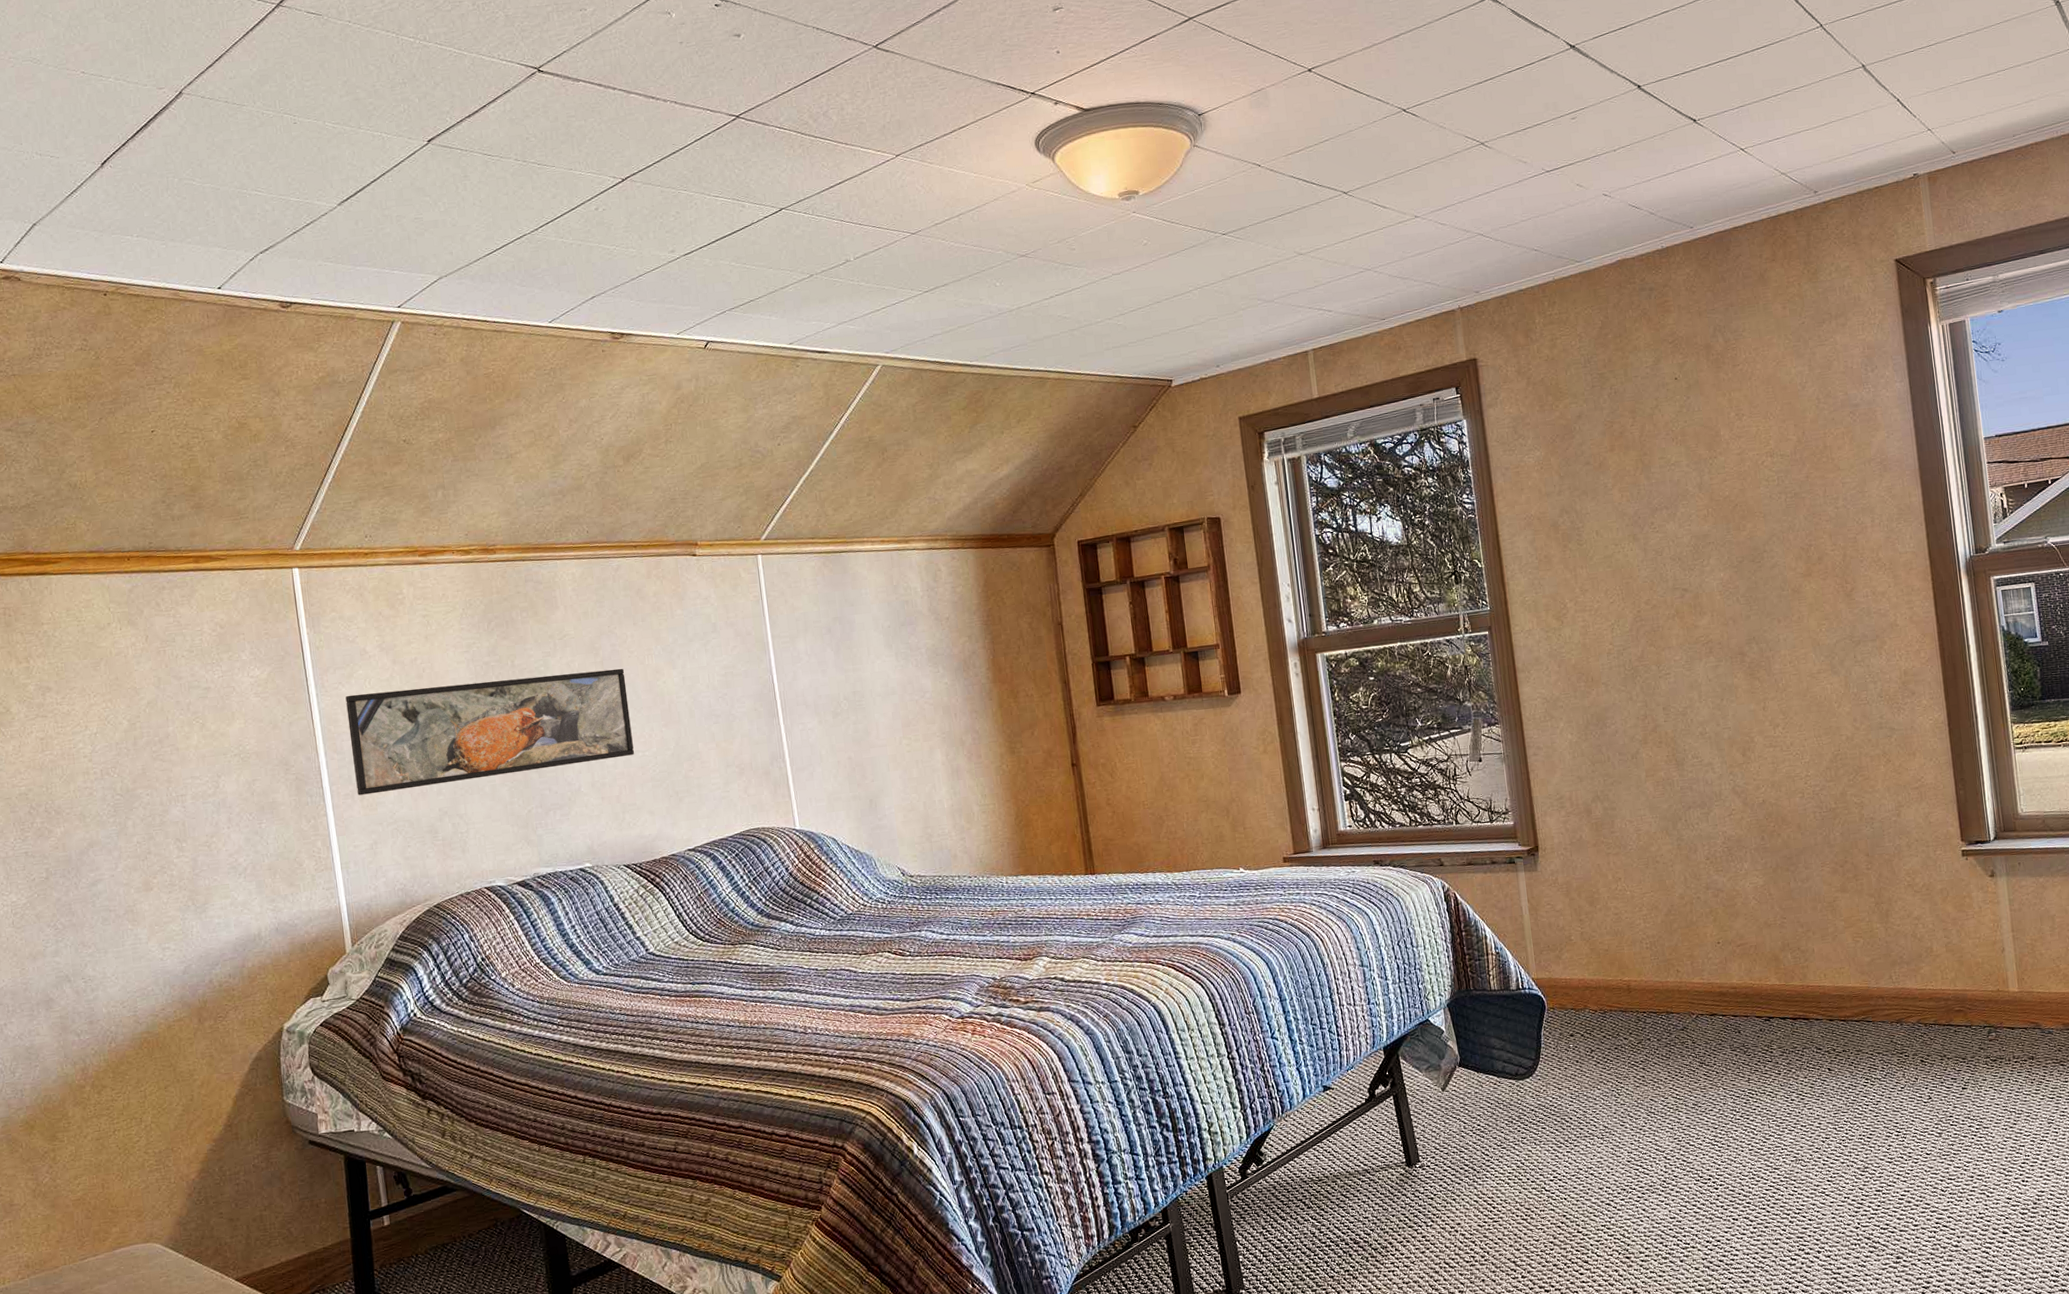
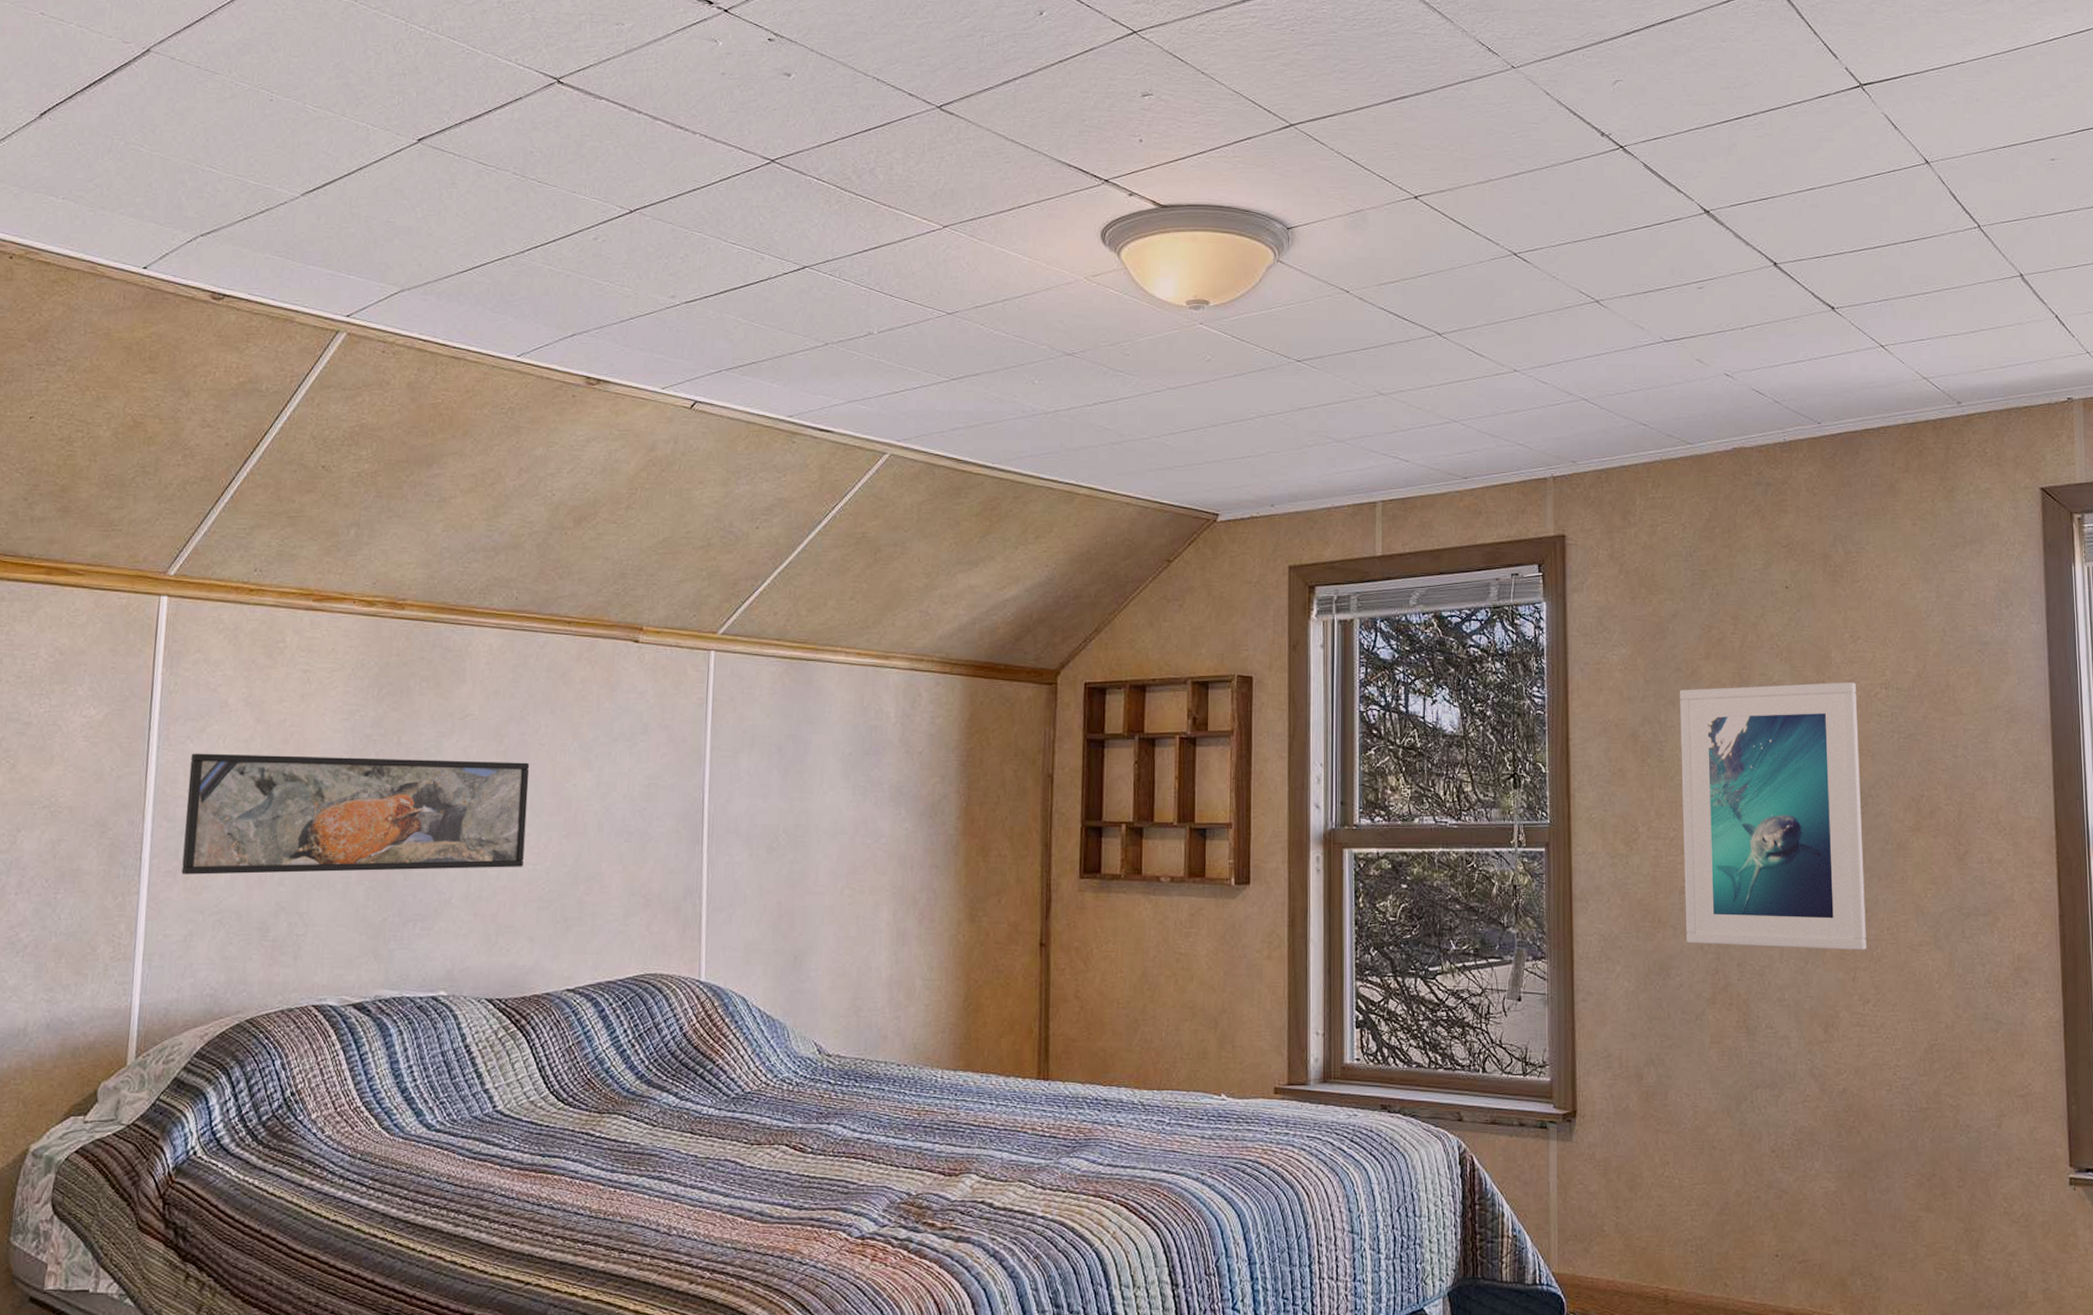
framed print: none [1591,454,1773,696] -> present [1680,682,1866,951]

